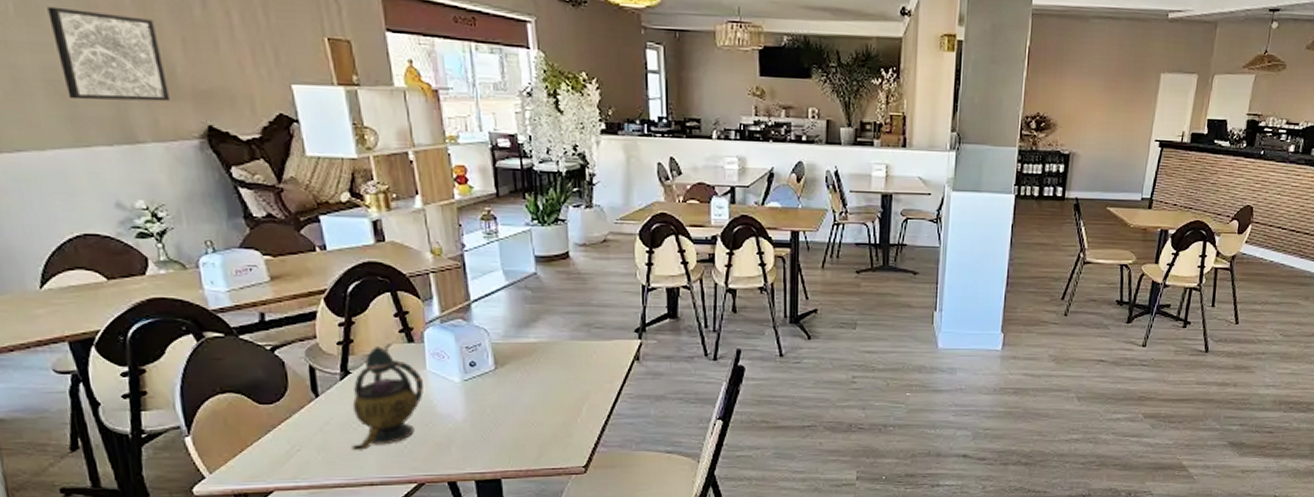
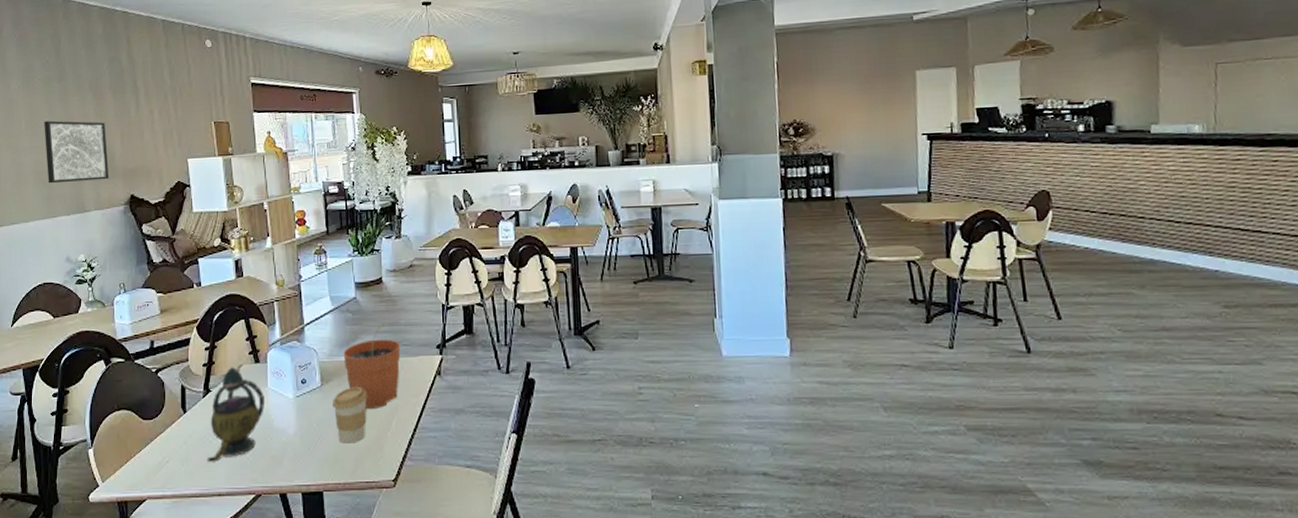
coffee cup: none [510,371,553,430] -> present [333,386,368,444]
plant pot: none [522,302,592,395] -> present [343,322,401,410]

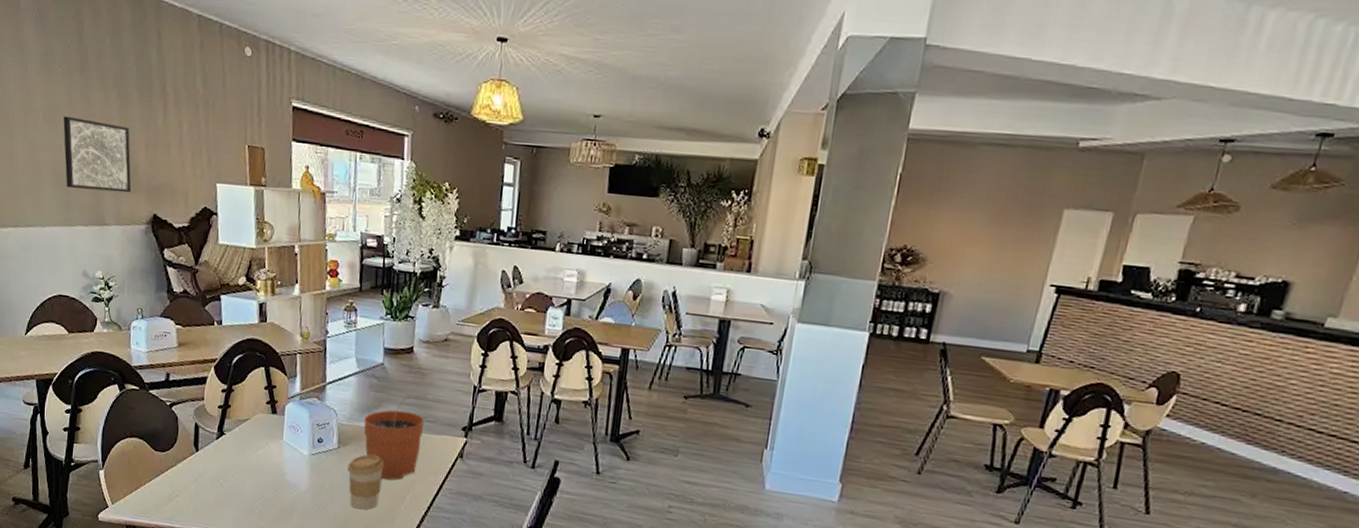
teapot: present [206,364,264,463] -> none [216,412,279,505]

